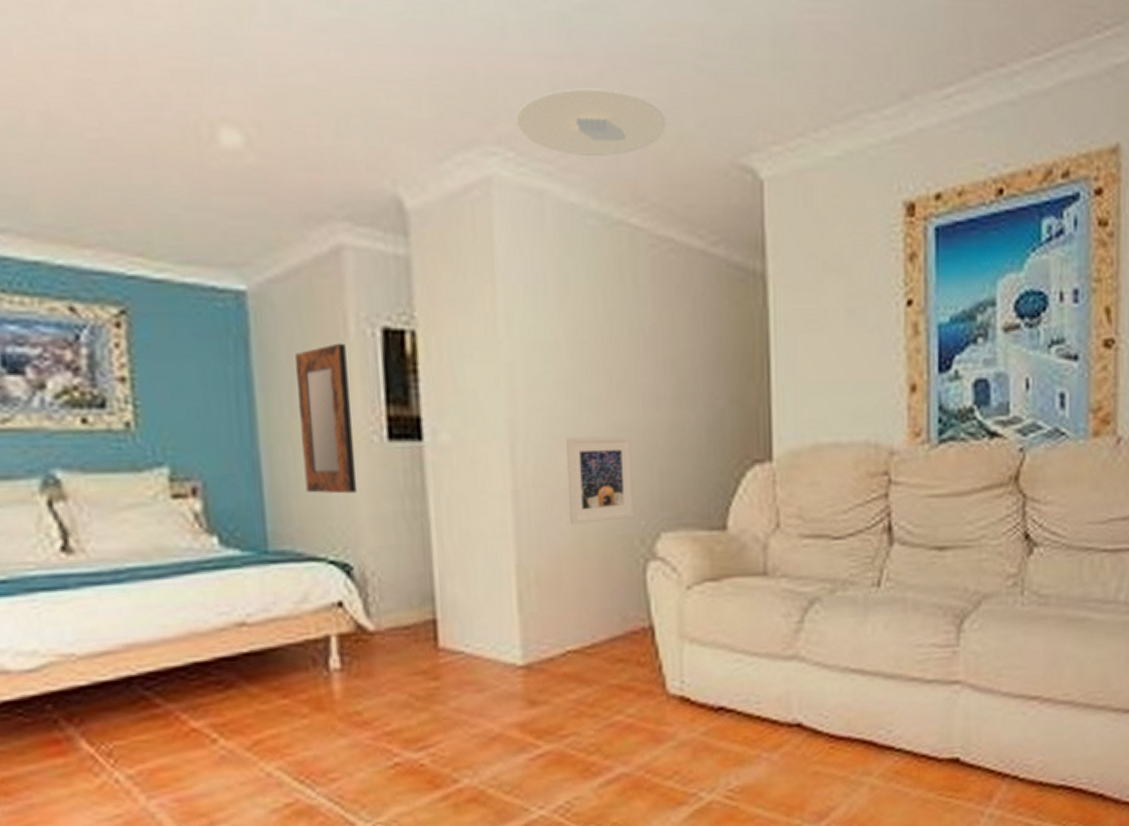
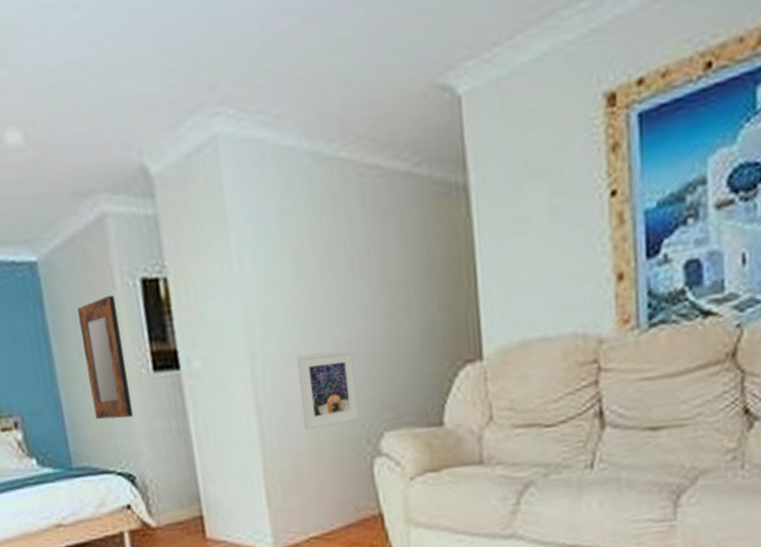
ceiling light: present [515,88,666,156] -> none [233,35,367,103]

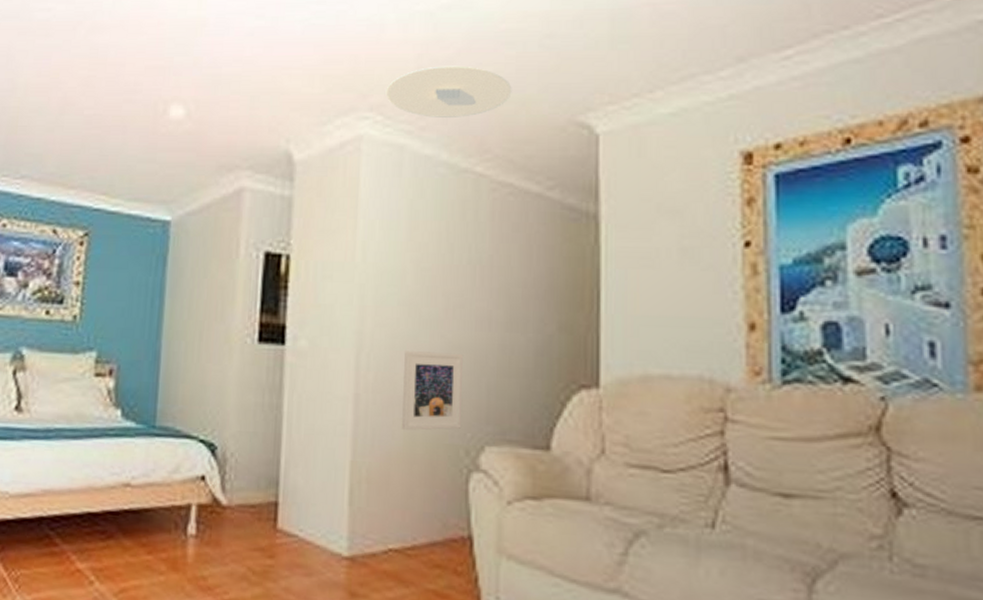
home mirror: present [77,295,134,420] -> none [191,262,236,385]
ceiling light: none [233,35,367,103] -> present [385,66,512,117]

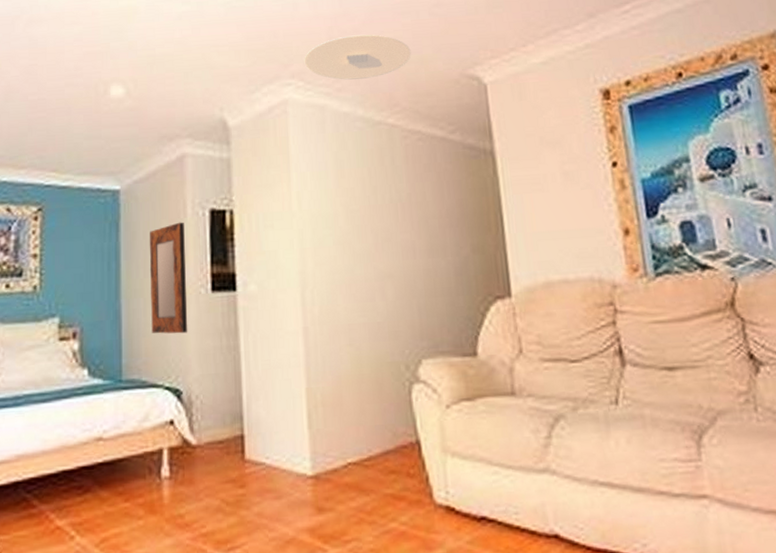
home mirror: none [191,262,236,385] -> present [149,222,188,334]
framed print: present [402,351,464,430] -> none [344,281,400,354]

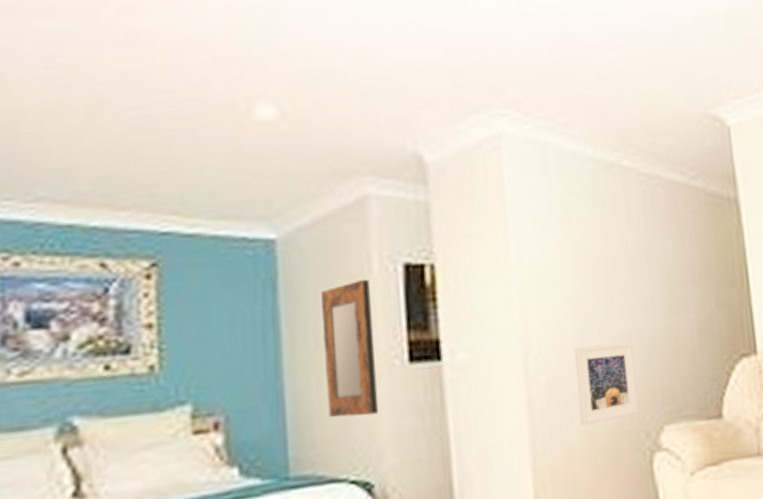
ceiling light: present [304,34,411,80] -> none [520,62,648,113]
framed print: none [344,281,400,354] -> present [574,342,640,426]

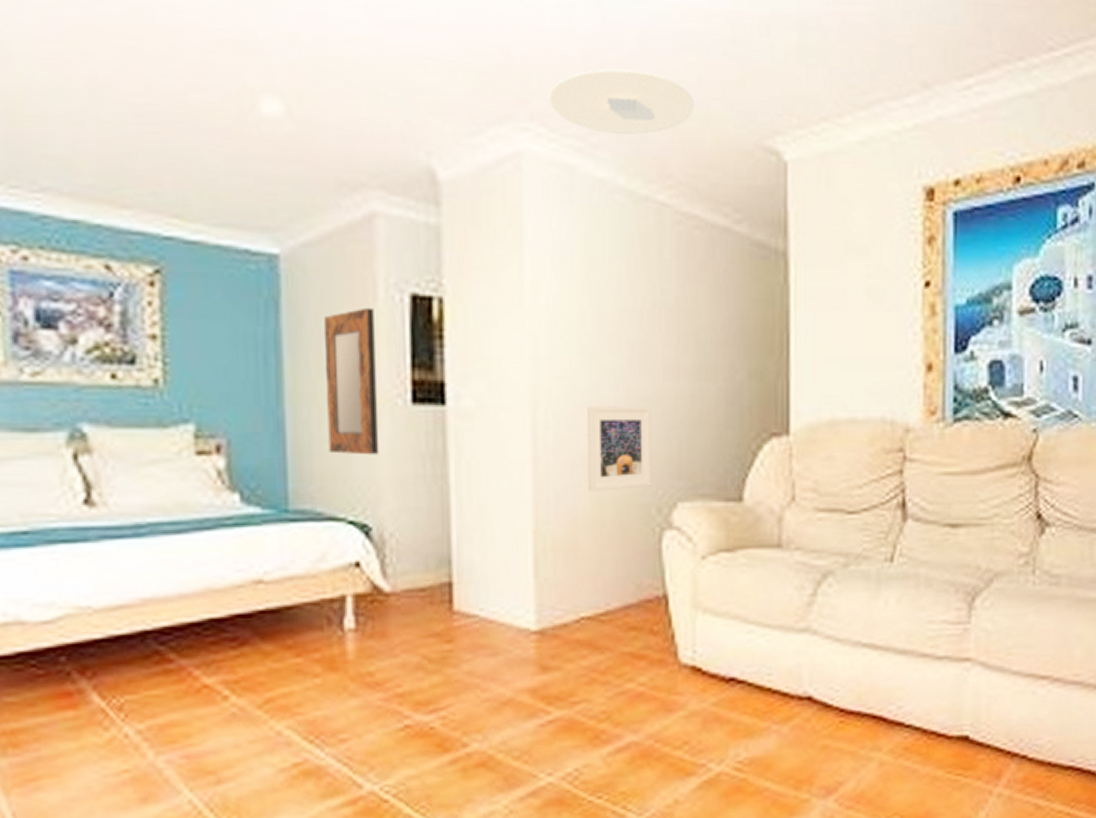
ceiling light: none [520,62,648,113] -> present [548,69,695,135]

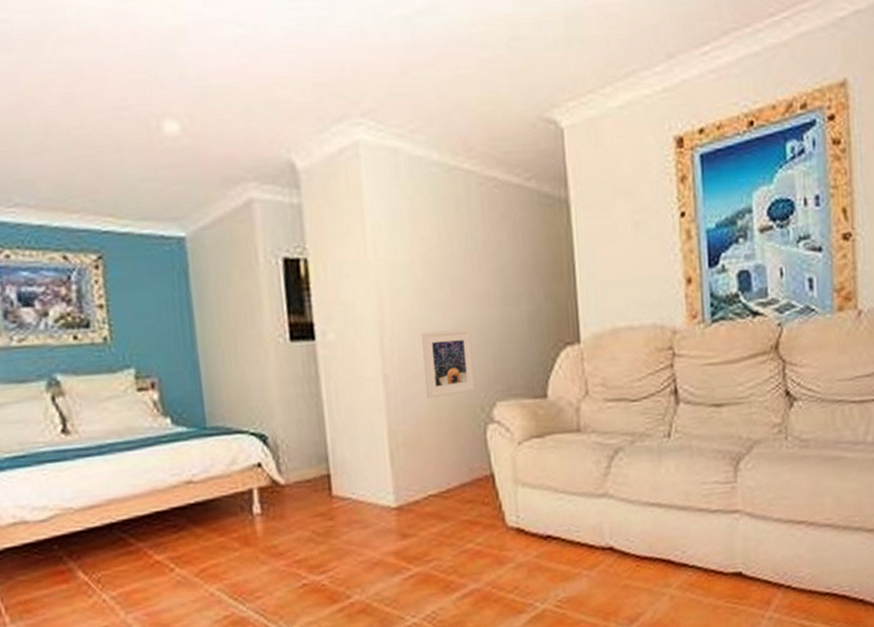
home mirror: present [323,307,380,455] -> none [221,271,269,383]
ceiling light: present [548,69,695,135] -> none [374,69,488,121]

